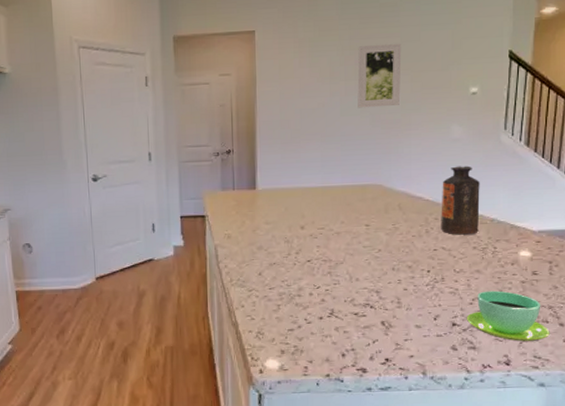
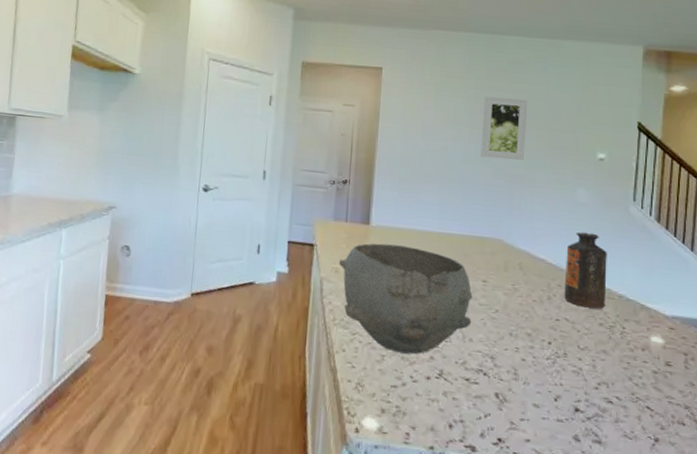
bowl: none [230,204,357,301] -> present [338,243,473,355]
cup: present [466,290,550,341] -> none [591,376,687,446]

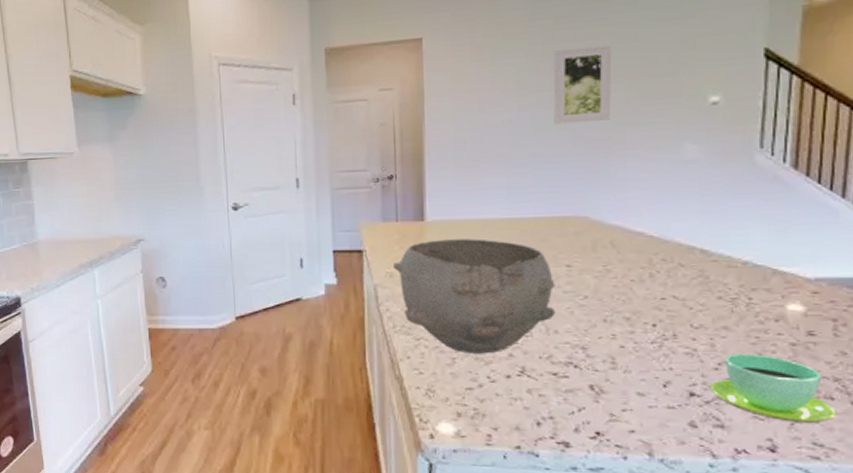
bottle: present [564,232,607,309] -> none [670,194,726,281]
cup: none [591,376,687,446] -> present [709,354,837,423]

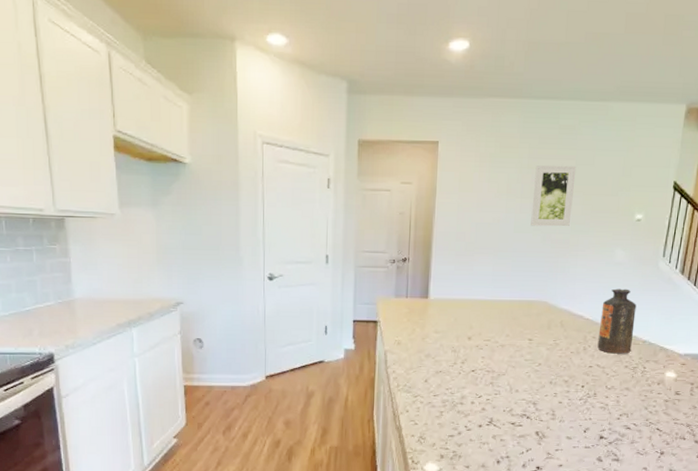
bowl: present [392,239,556,354] -> none [400,315,520,408]
bottle: none [670,194,726,281] -> present [597,288,637,354]
cup: present [709,354,837,423] -> none [613,407,686,456]

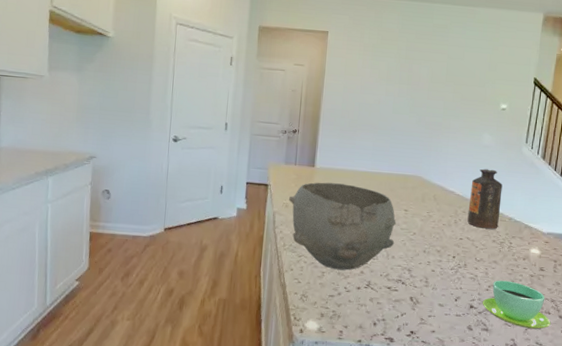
bowl: none [400,315,520,408] -> present [288,182,396,270]
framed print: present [531,165,576,227] -> none [407,57,448,111]
cup: none [613,407,686,456] -> present [482,280,551,329]

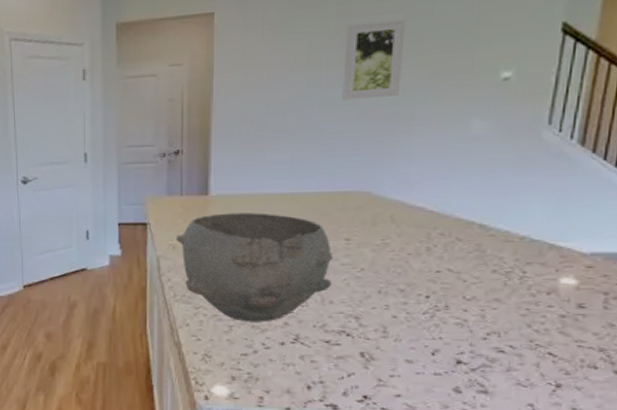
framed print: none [407,57,448,111] -> present [342,19,406,100]
bottle: present [467,169,503,229] -> none [447,170,507,255]
cup: present [482,280,551,329] -> none [476,324,599,390]

